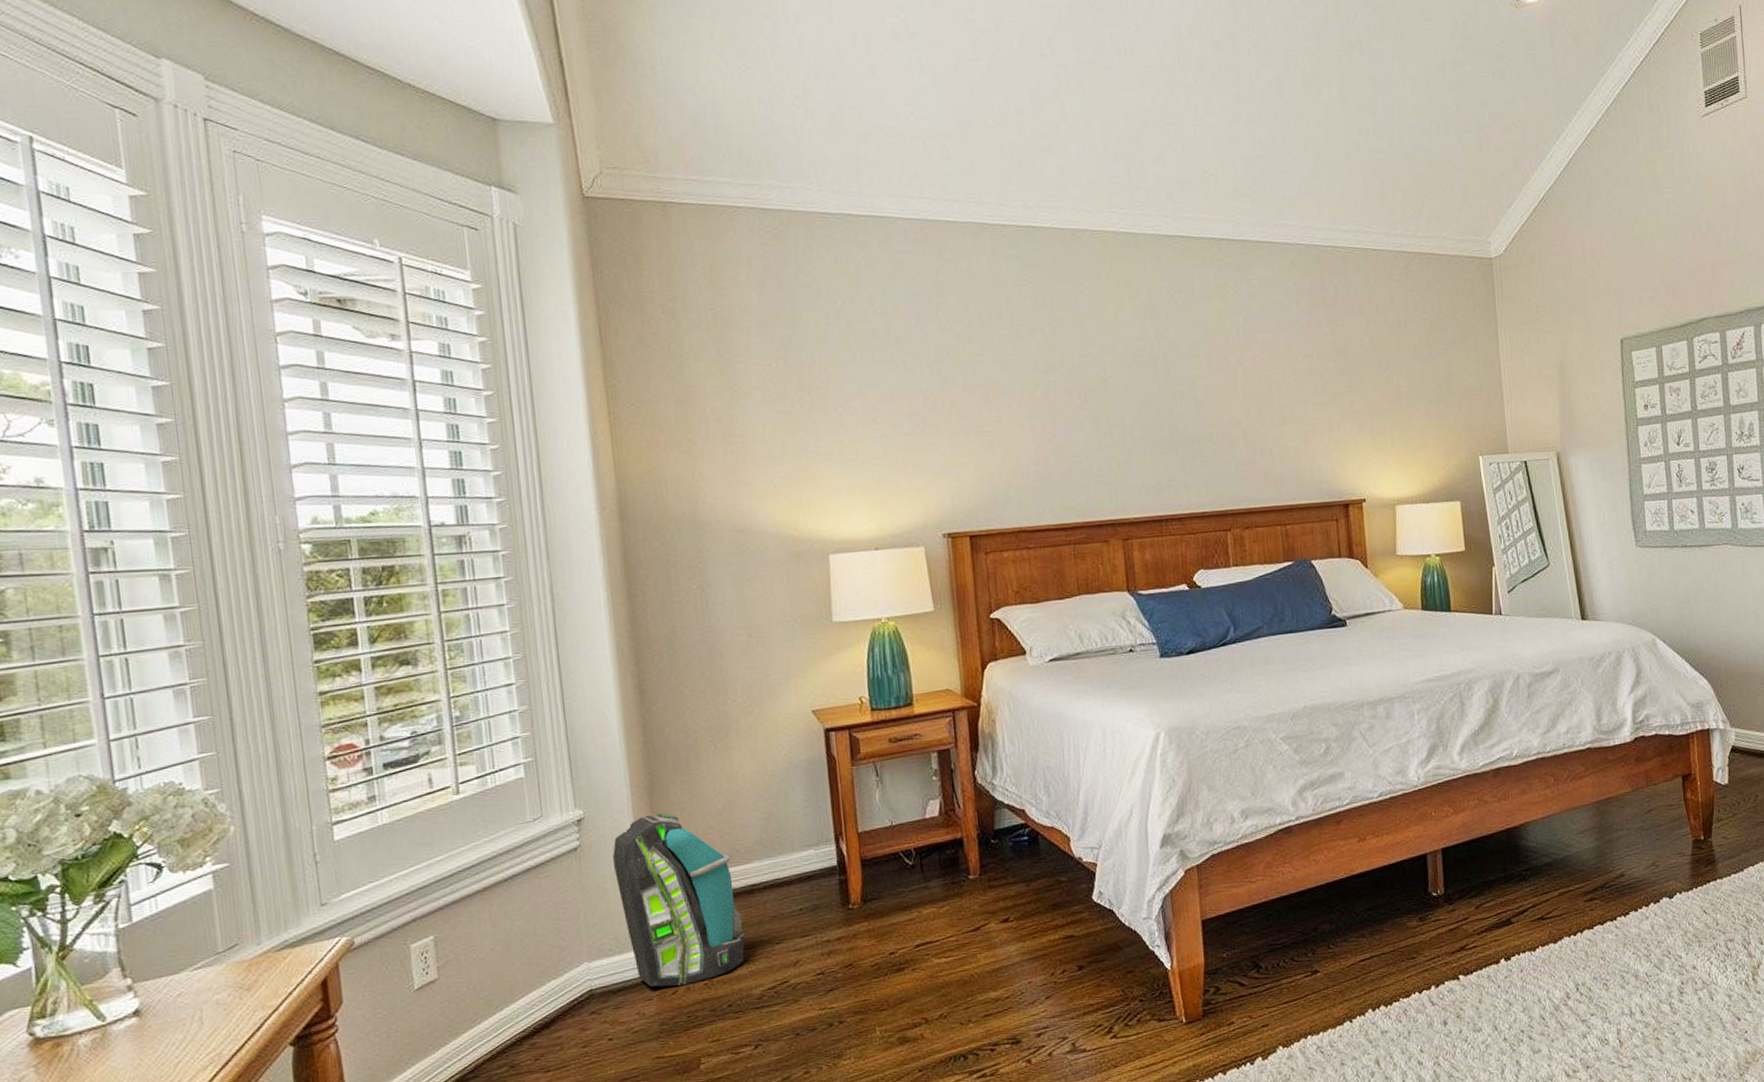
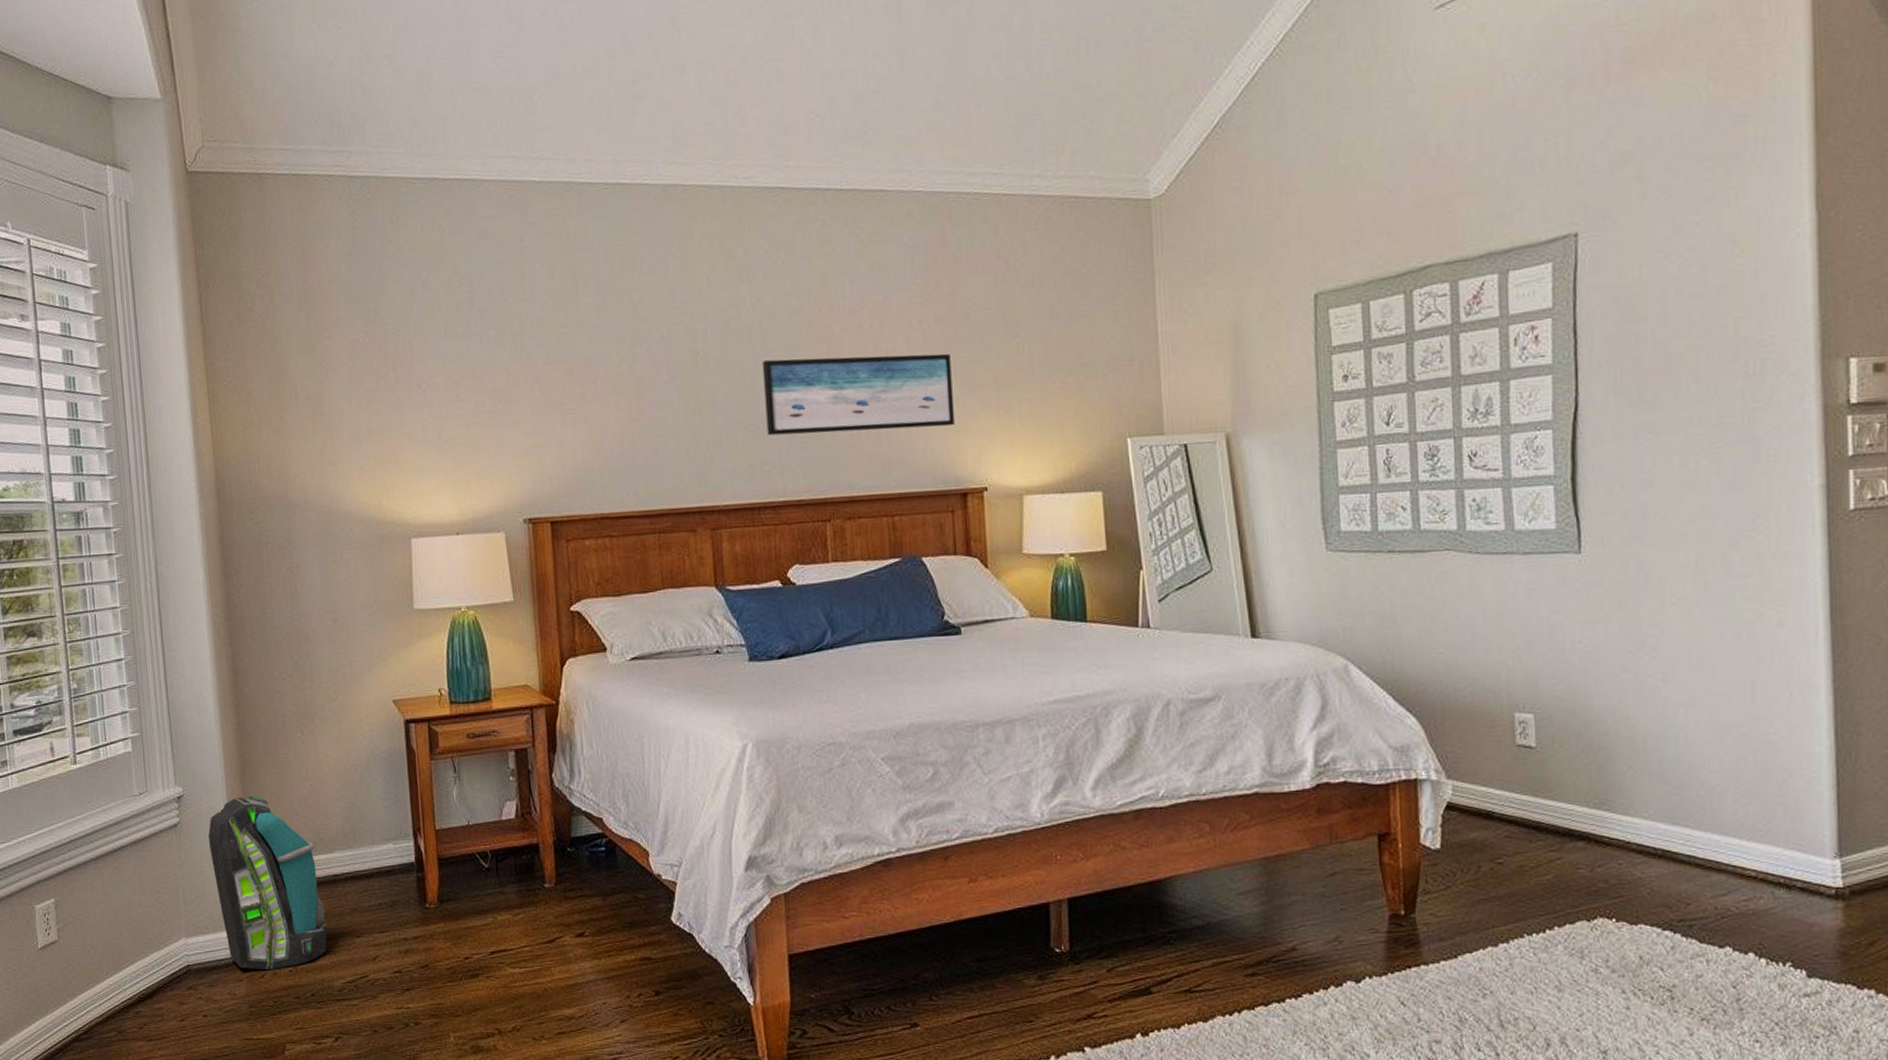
wall art: none [1167,384,1337,455] -> present [762,353,955,436]

